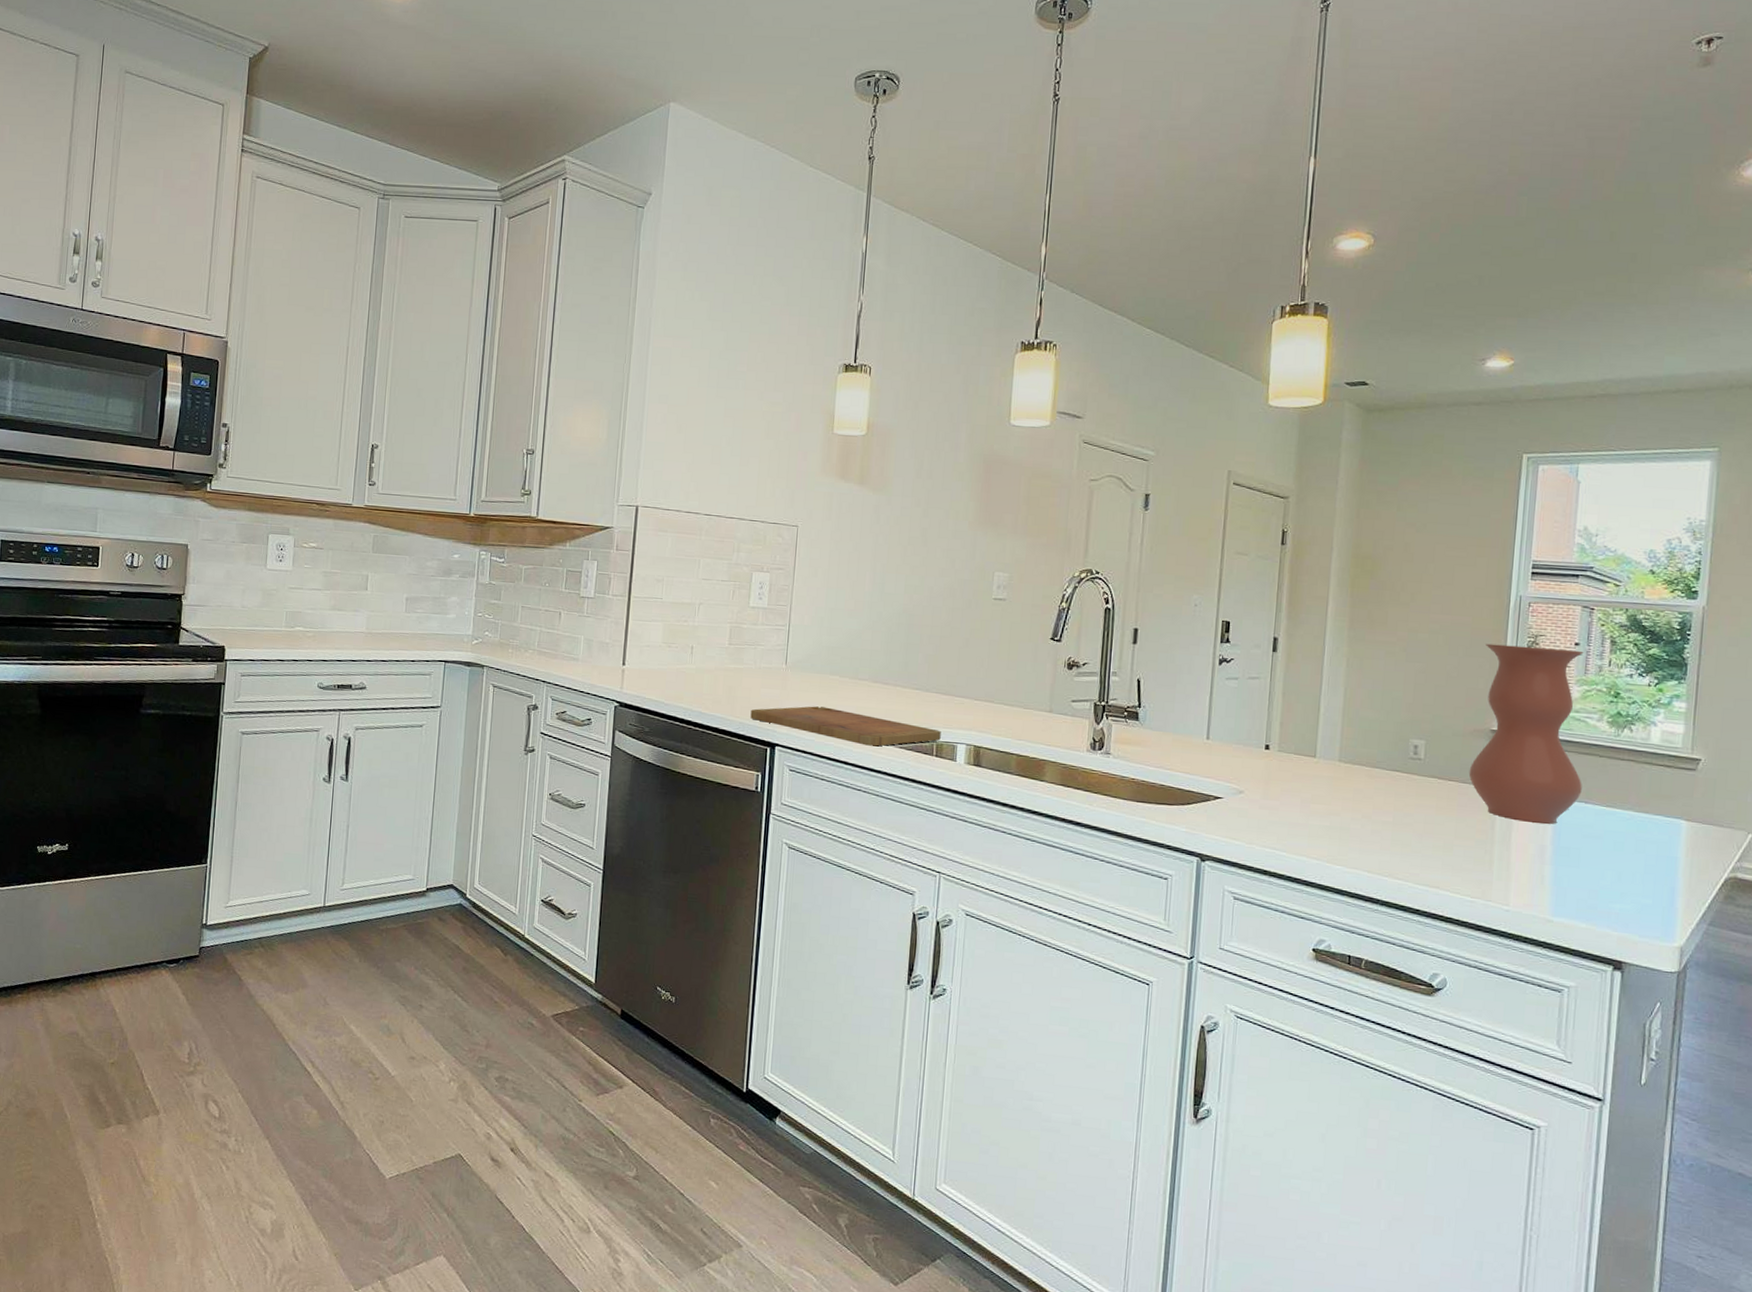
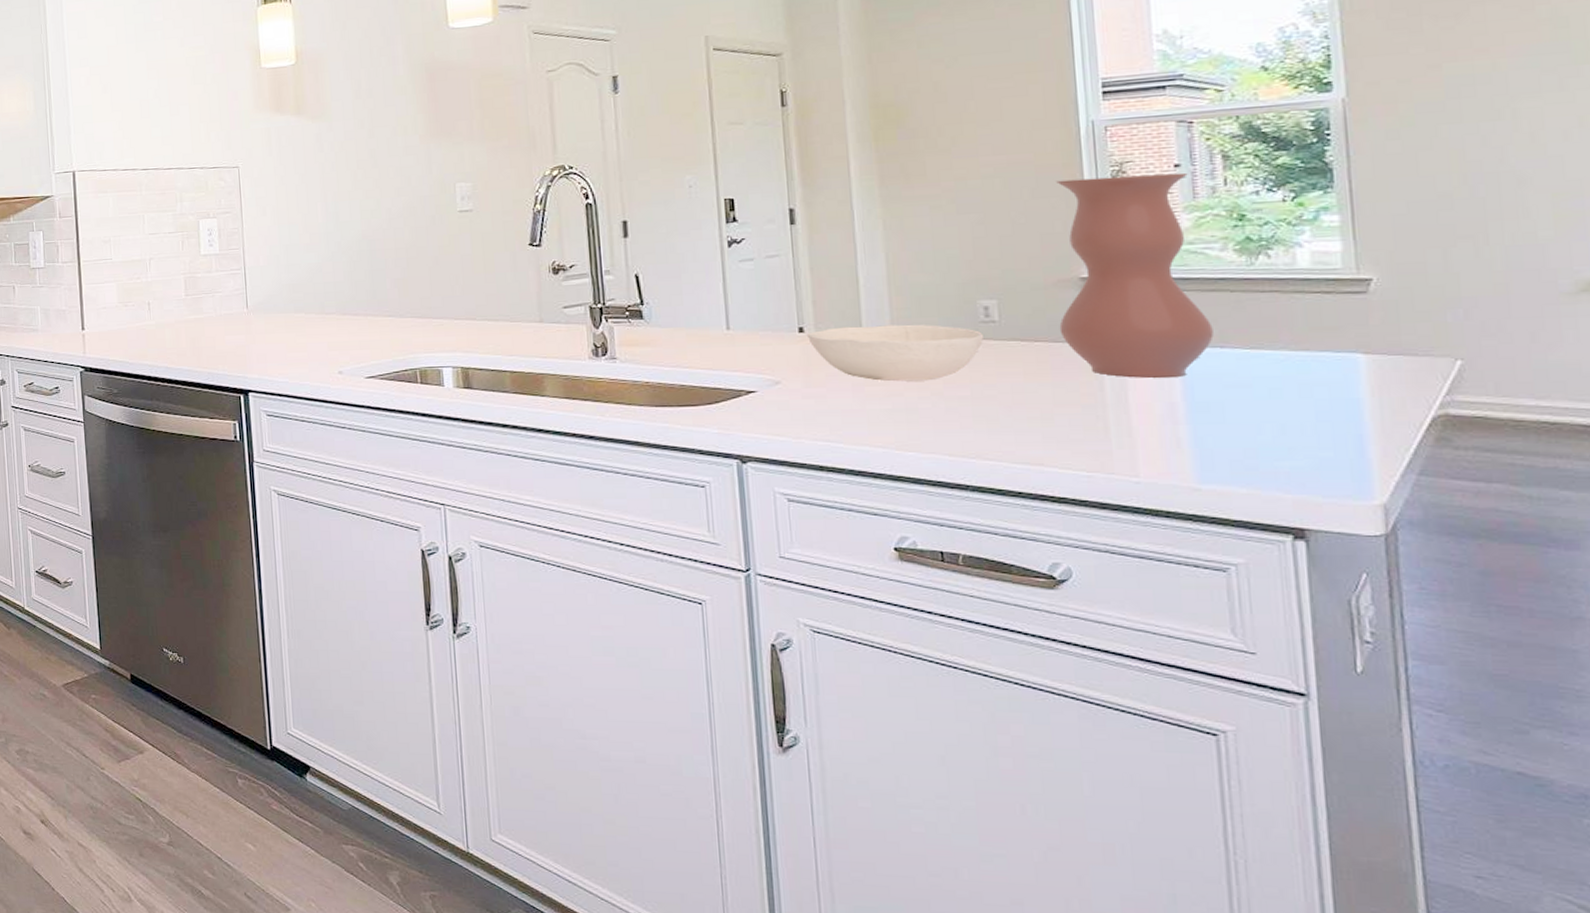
cutting board: present [750,706,941,747] -> none [218,346,423,381]
bowl: none [1271,748,1410,805] -> present [806,324,983,382]

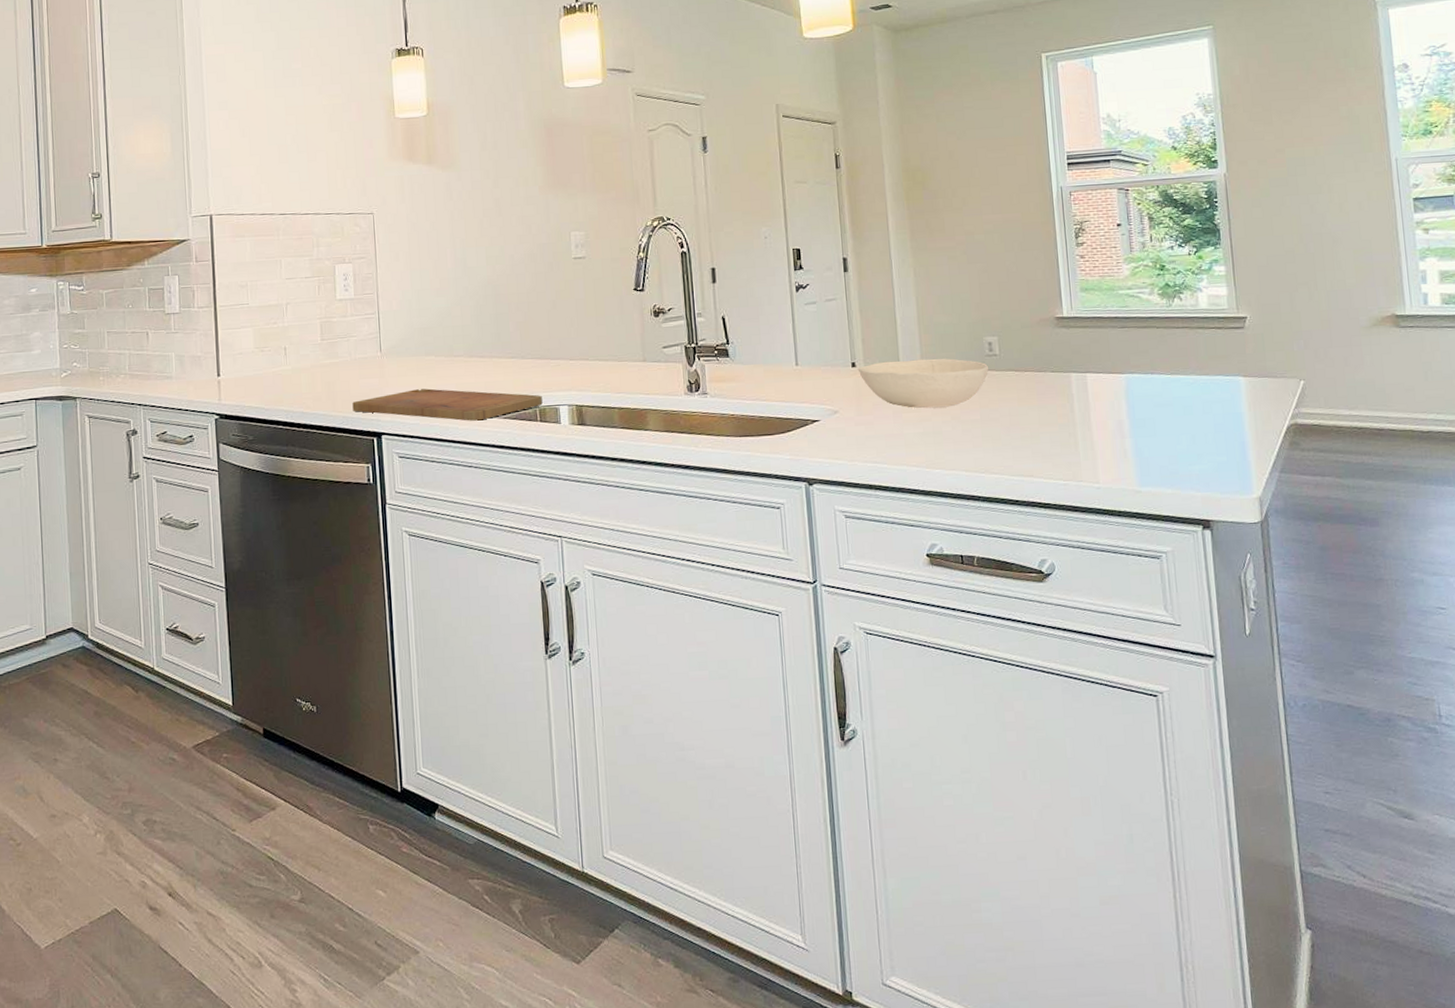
cutting board: none [218,346,423,381] -> present [352,388,543,421]
vase: present [1056,172,1214,378] -> none [1037,231,1146,400]

